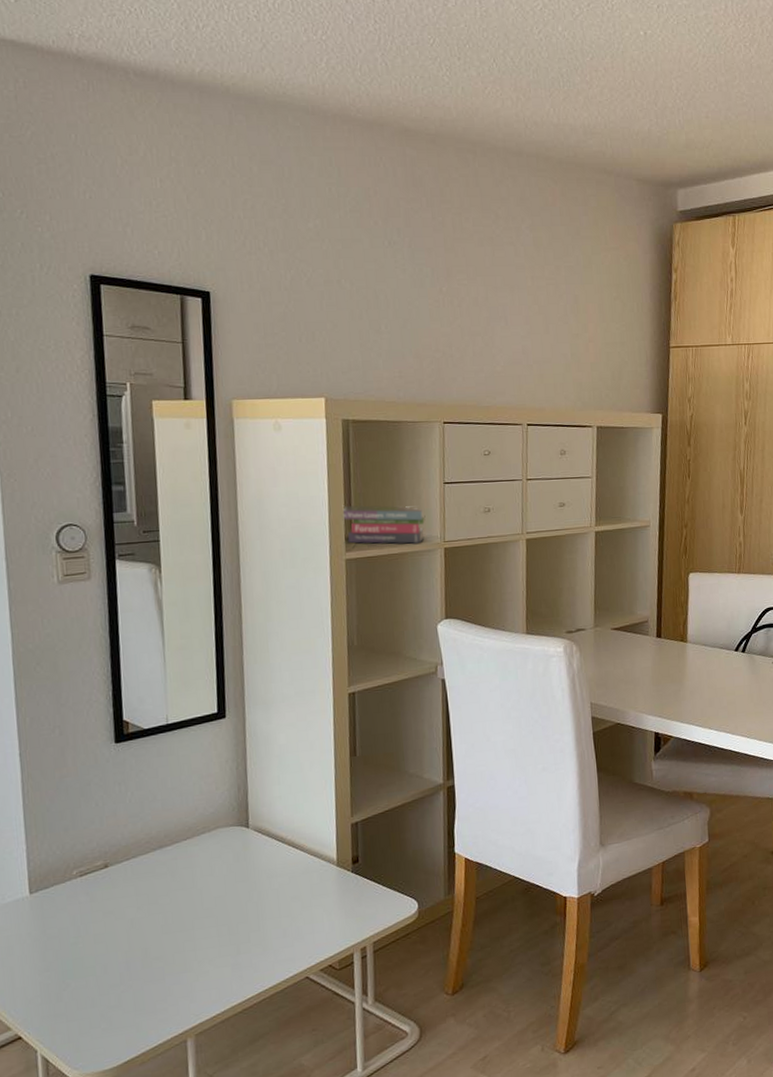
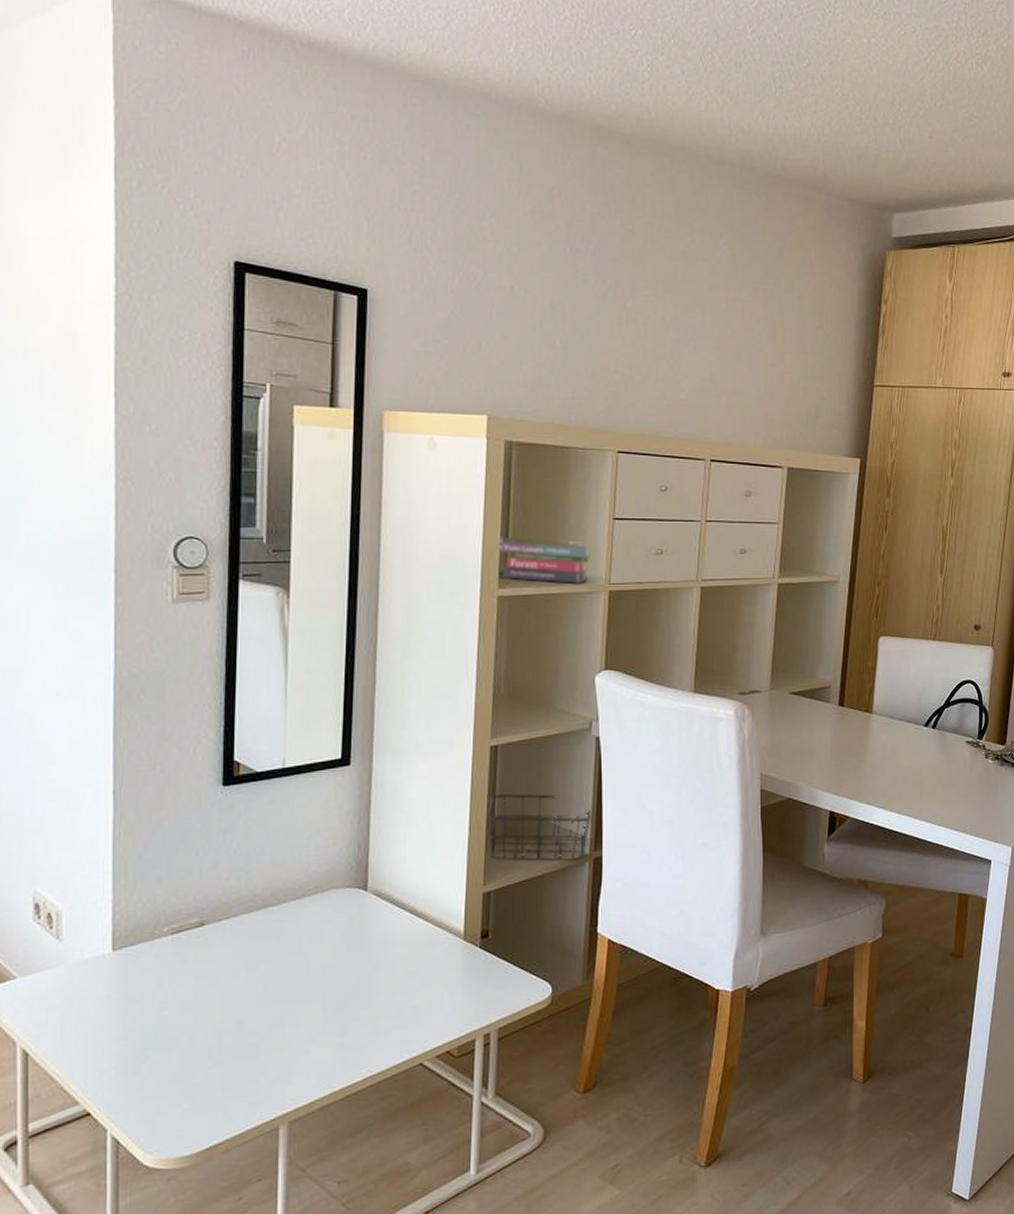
basket: none [350,733,443,794] -> present [487,793,592,861]

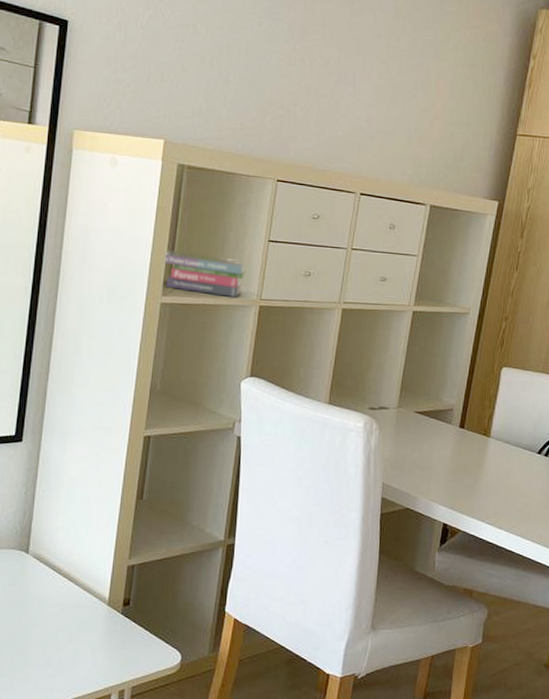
basket: present [487,793,592,861] -> none [136,480,229,545]

